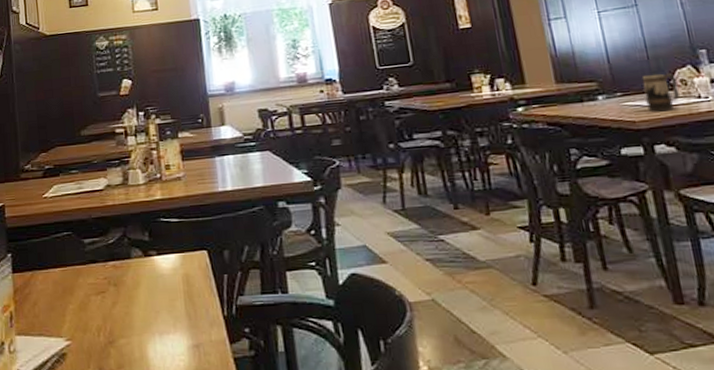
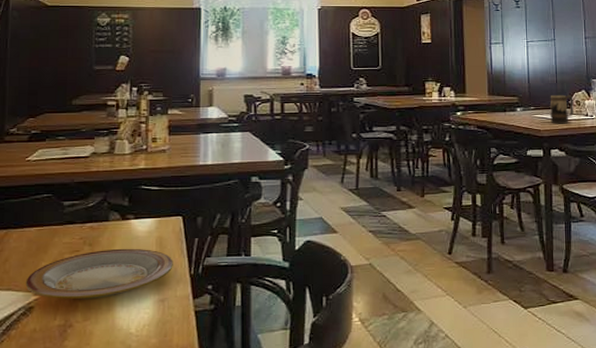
plate: none [56,287,204,346] -> present [25,248,173,300]

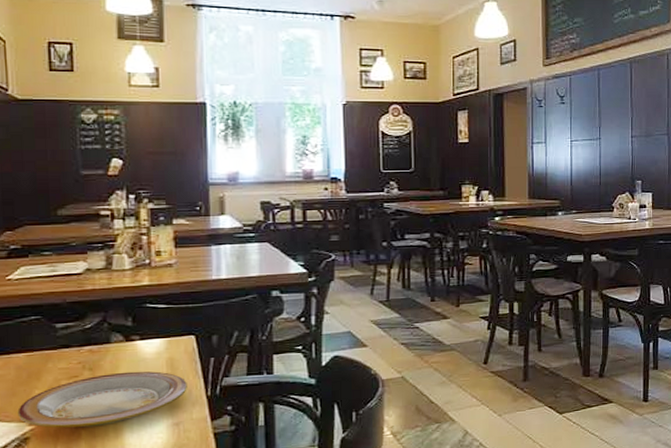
beer mug: present [550,94,574,124] -> none [592,197,616,228]

